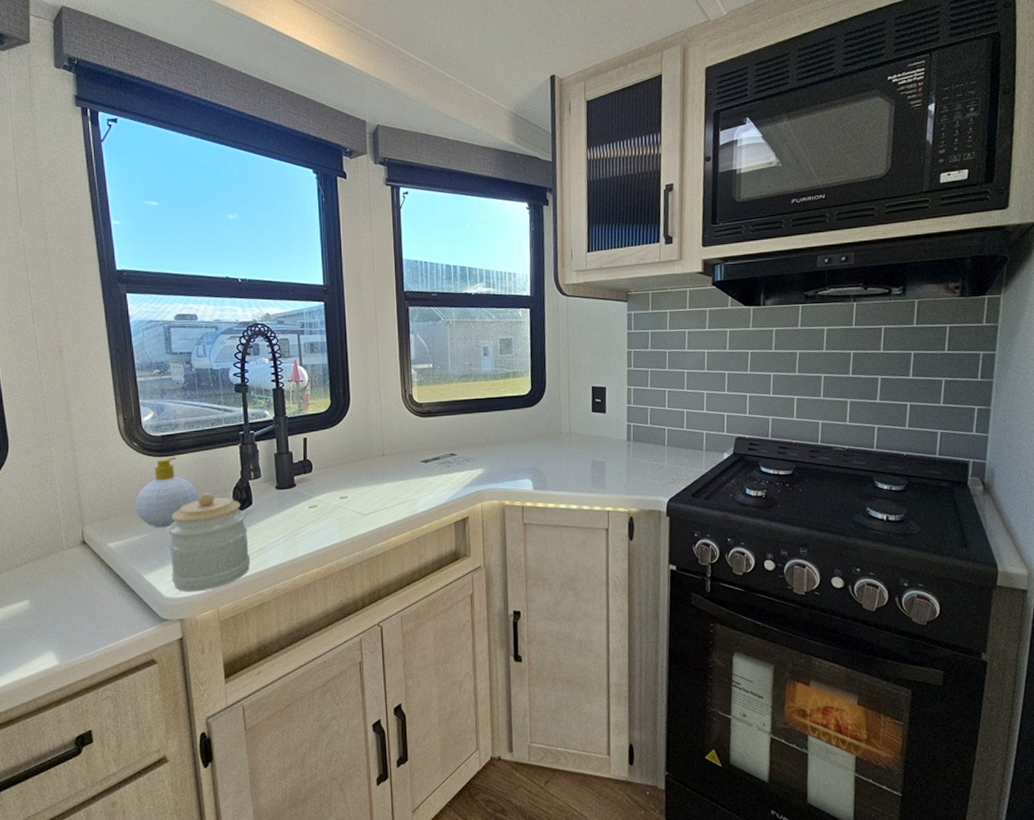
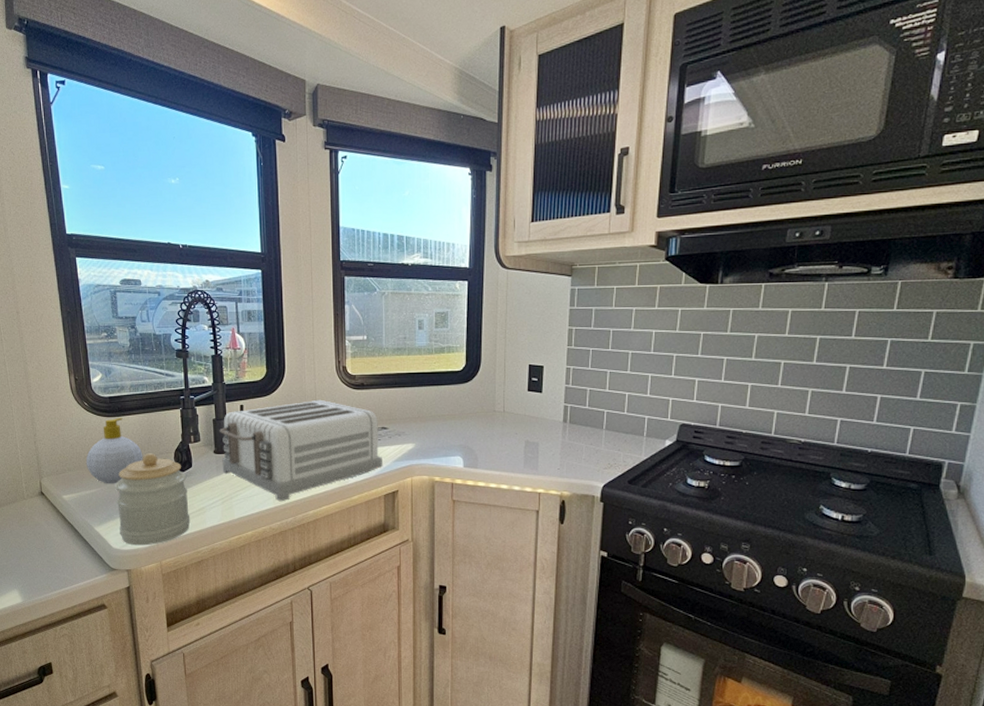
toaster: none [281,429,452,536] -> present [219,399,382,502]

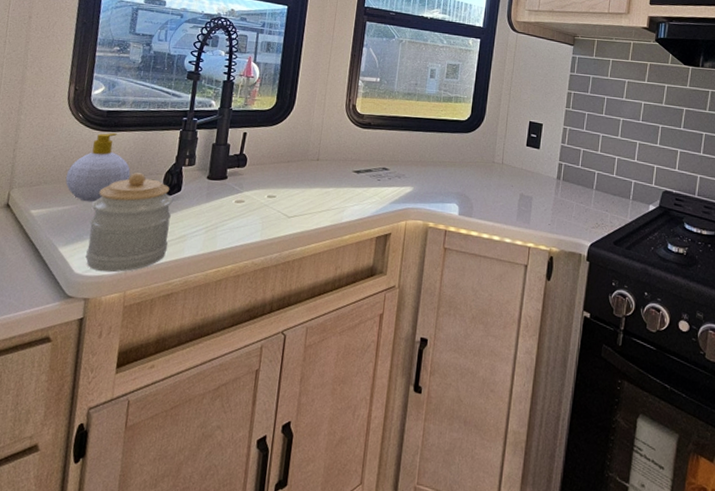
toaster: present [219,399,382,502] -> none [212,134,380,236]

